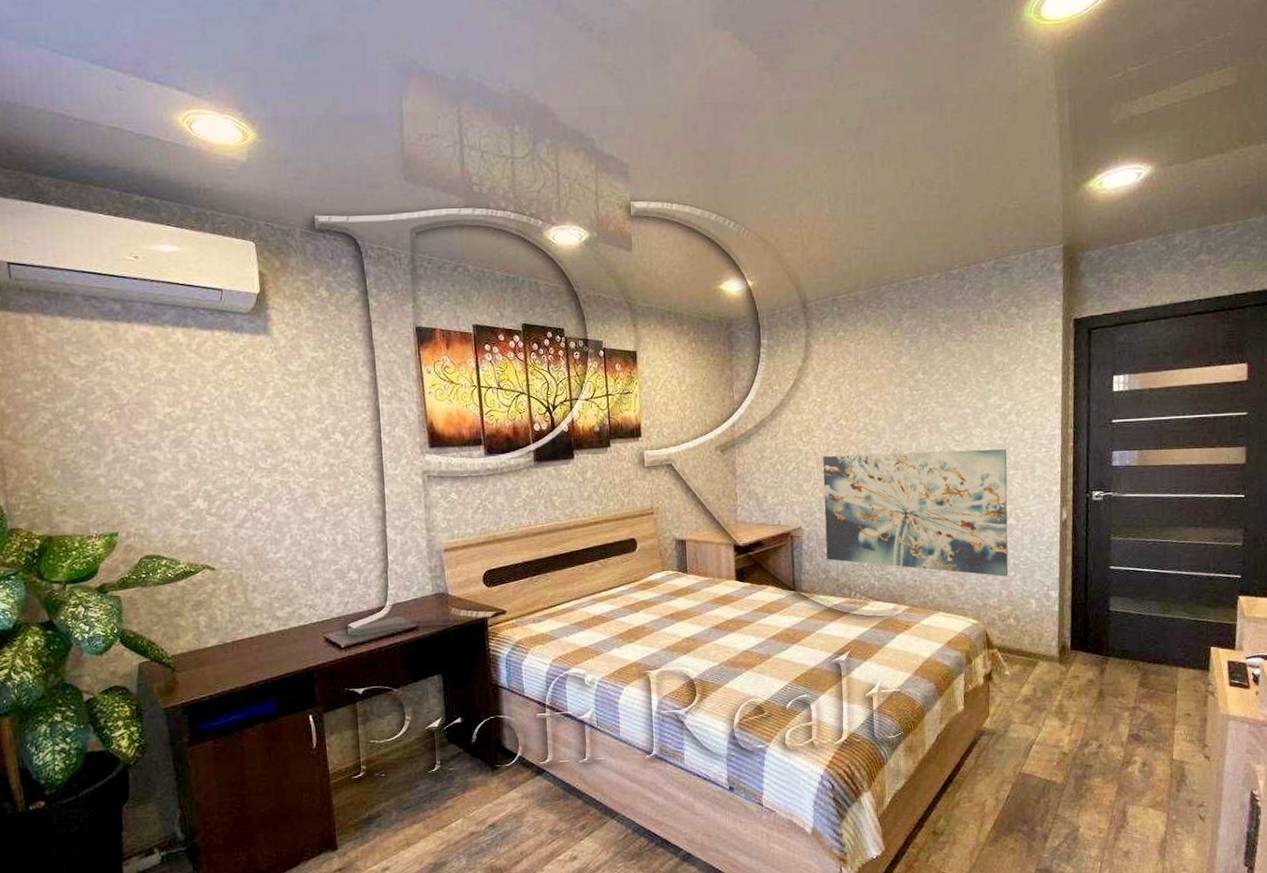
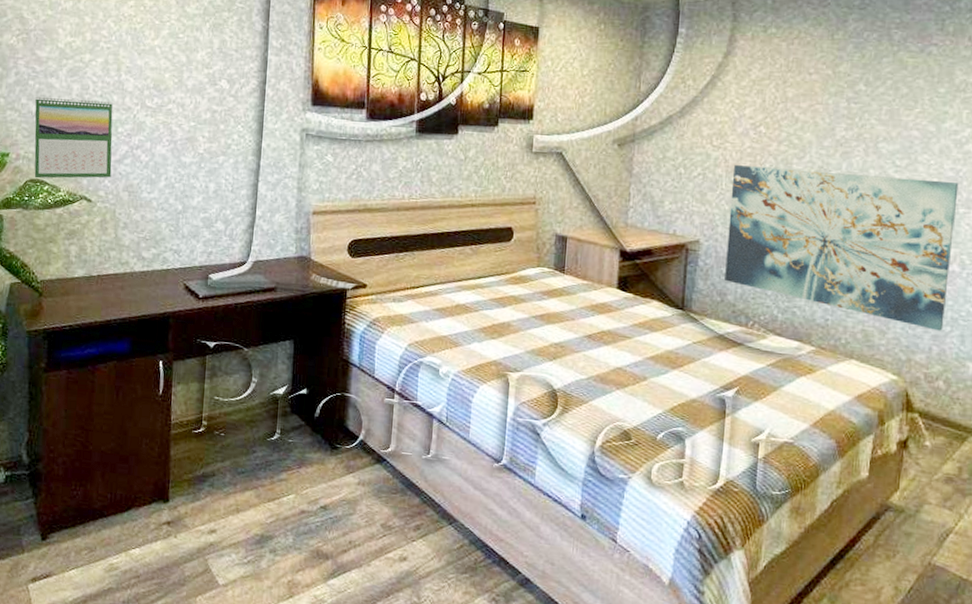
calendar: none [139,467,233,554] -> present [34,96,113,179]

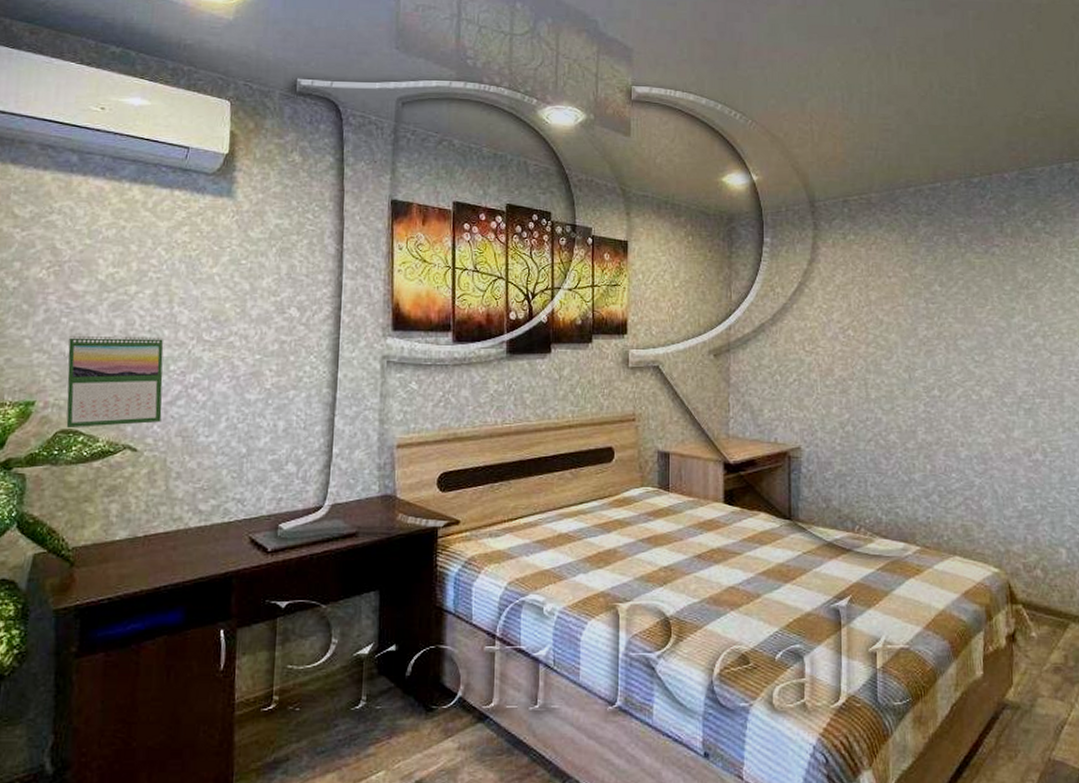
wall art: present [725,165,959,331] -> none [827,369,1035,520]

